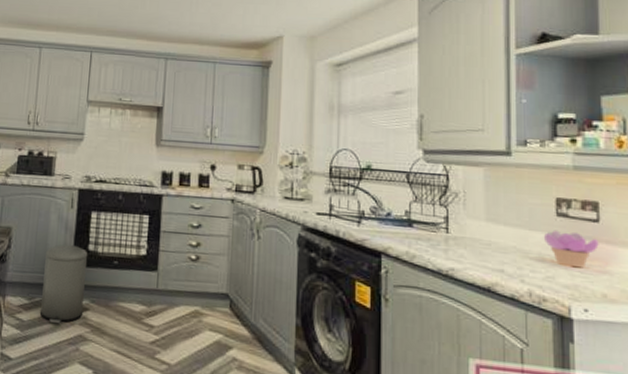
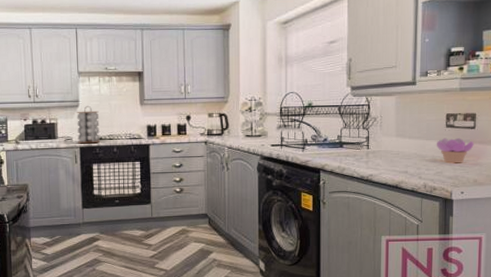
pedal bin: present [40,244,88,323] -> none [59,193,95,252]
spice rack: none [77,140,106,187] -> present [77,105,100,144]

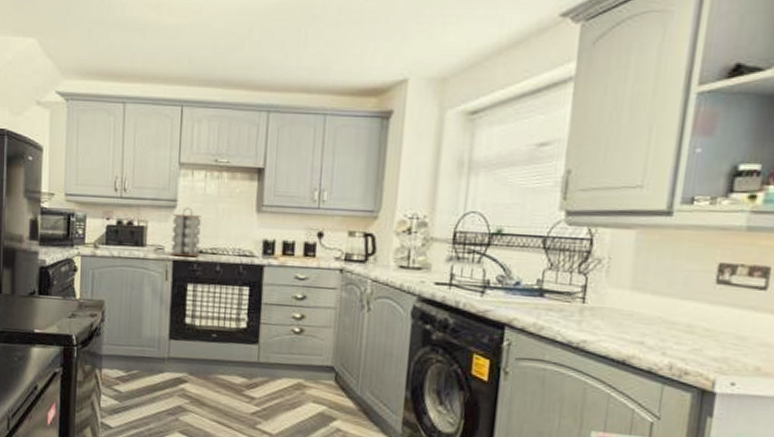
succulent plant: present [436,137,474,164] -> none [695,299,762,340]

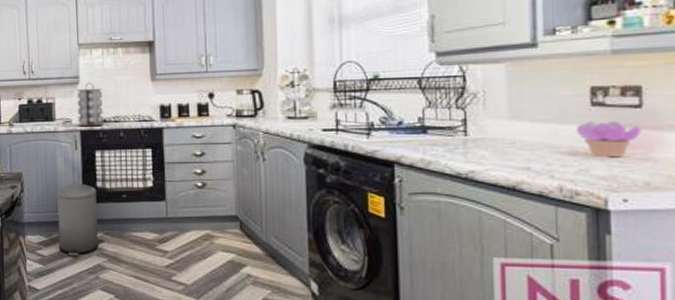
pedal bin: none [138,318,185,395] -> present [57,184,98,255]
succulent plant: none [695,299,762,340] -> present [575,120,641,158]

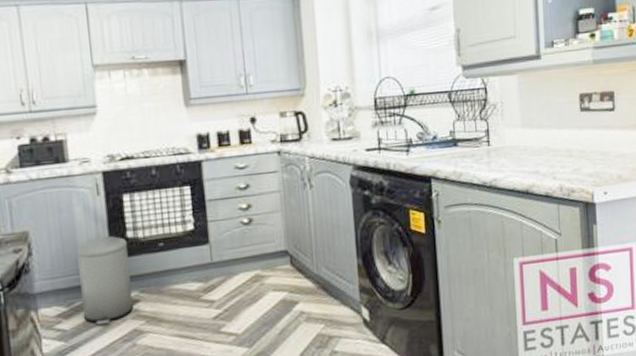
spice rack: present [77,82,103,127] -> none [94,111,131,168]
succulent plant: present [575,120,641,158] -> none [570,123,615,157]

